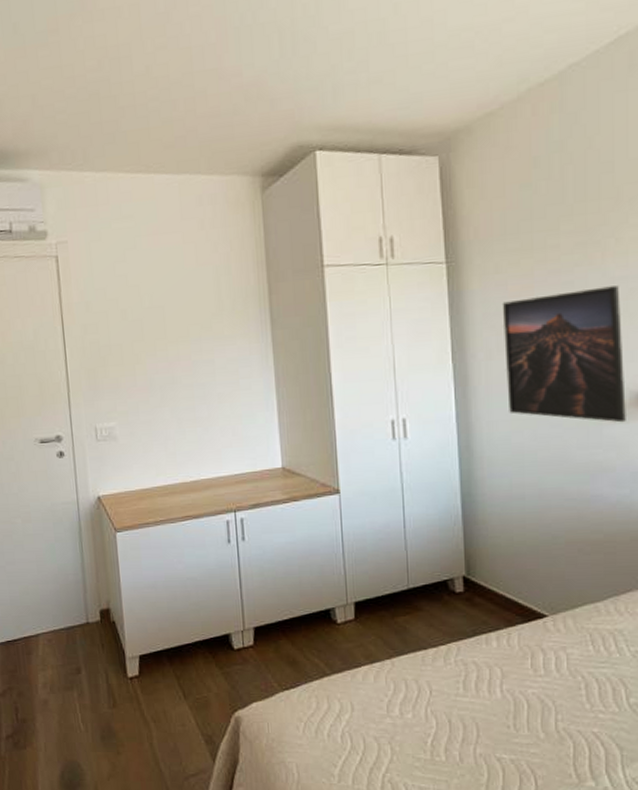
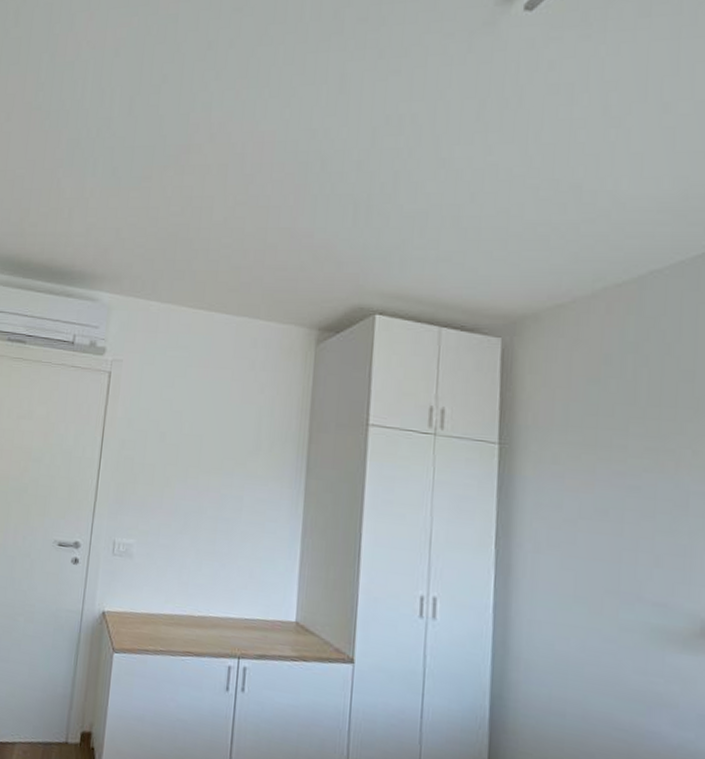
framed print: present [502,285,626,423] -> none [554,494,696,654]

